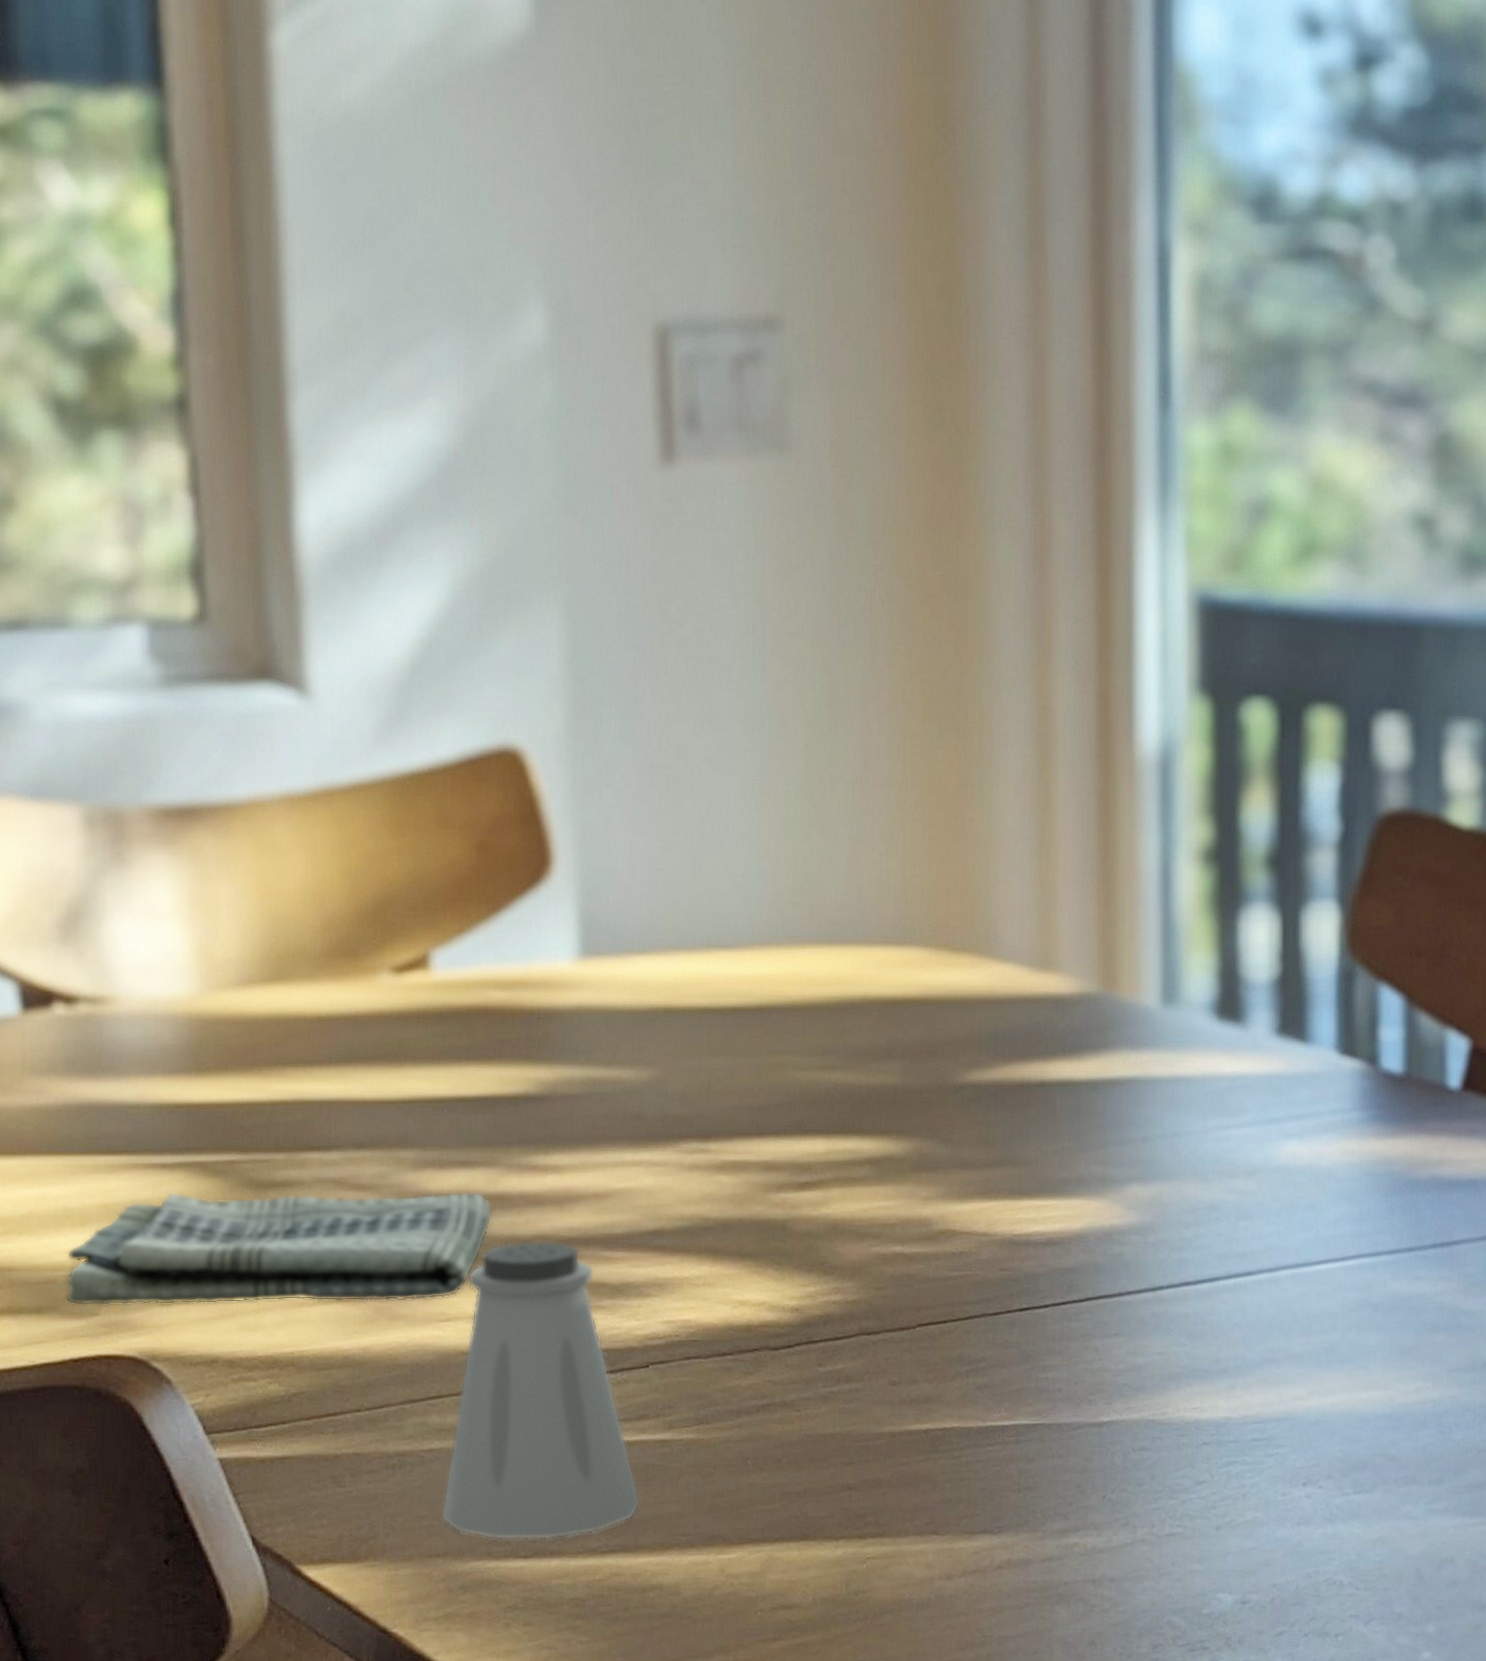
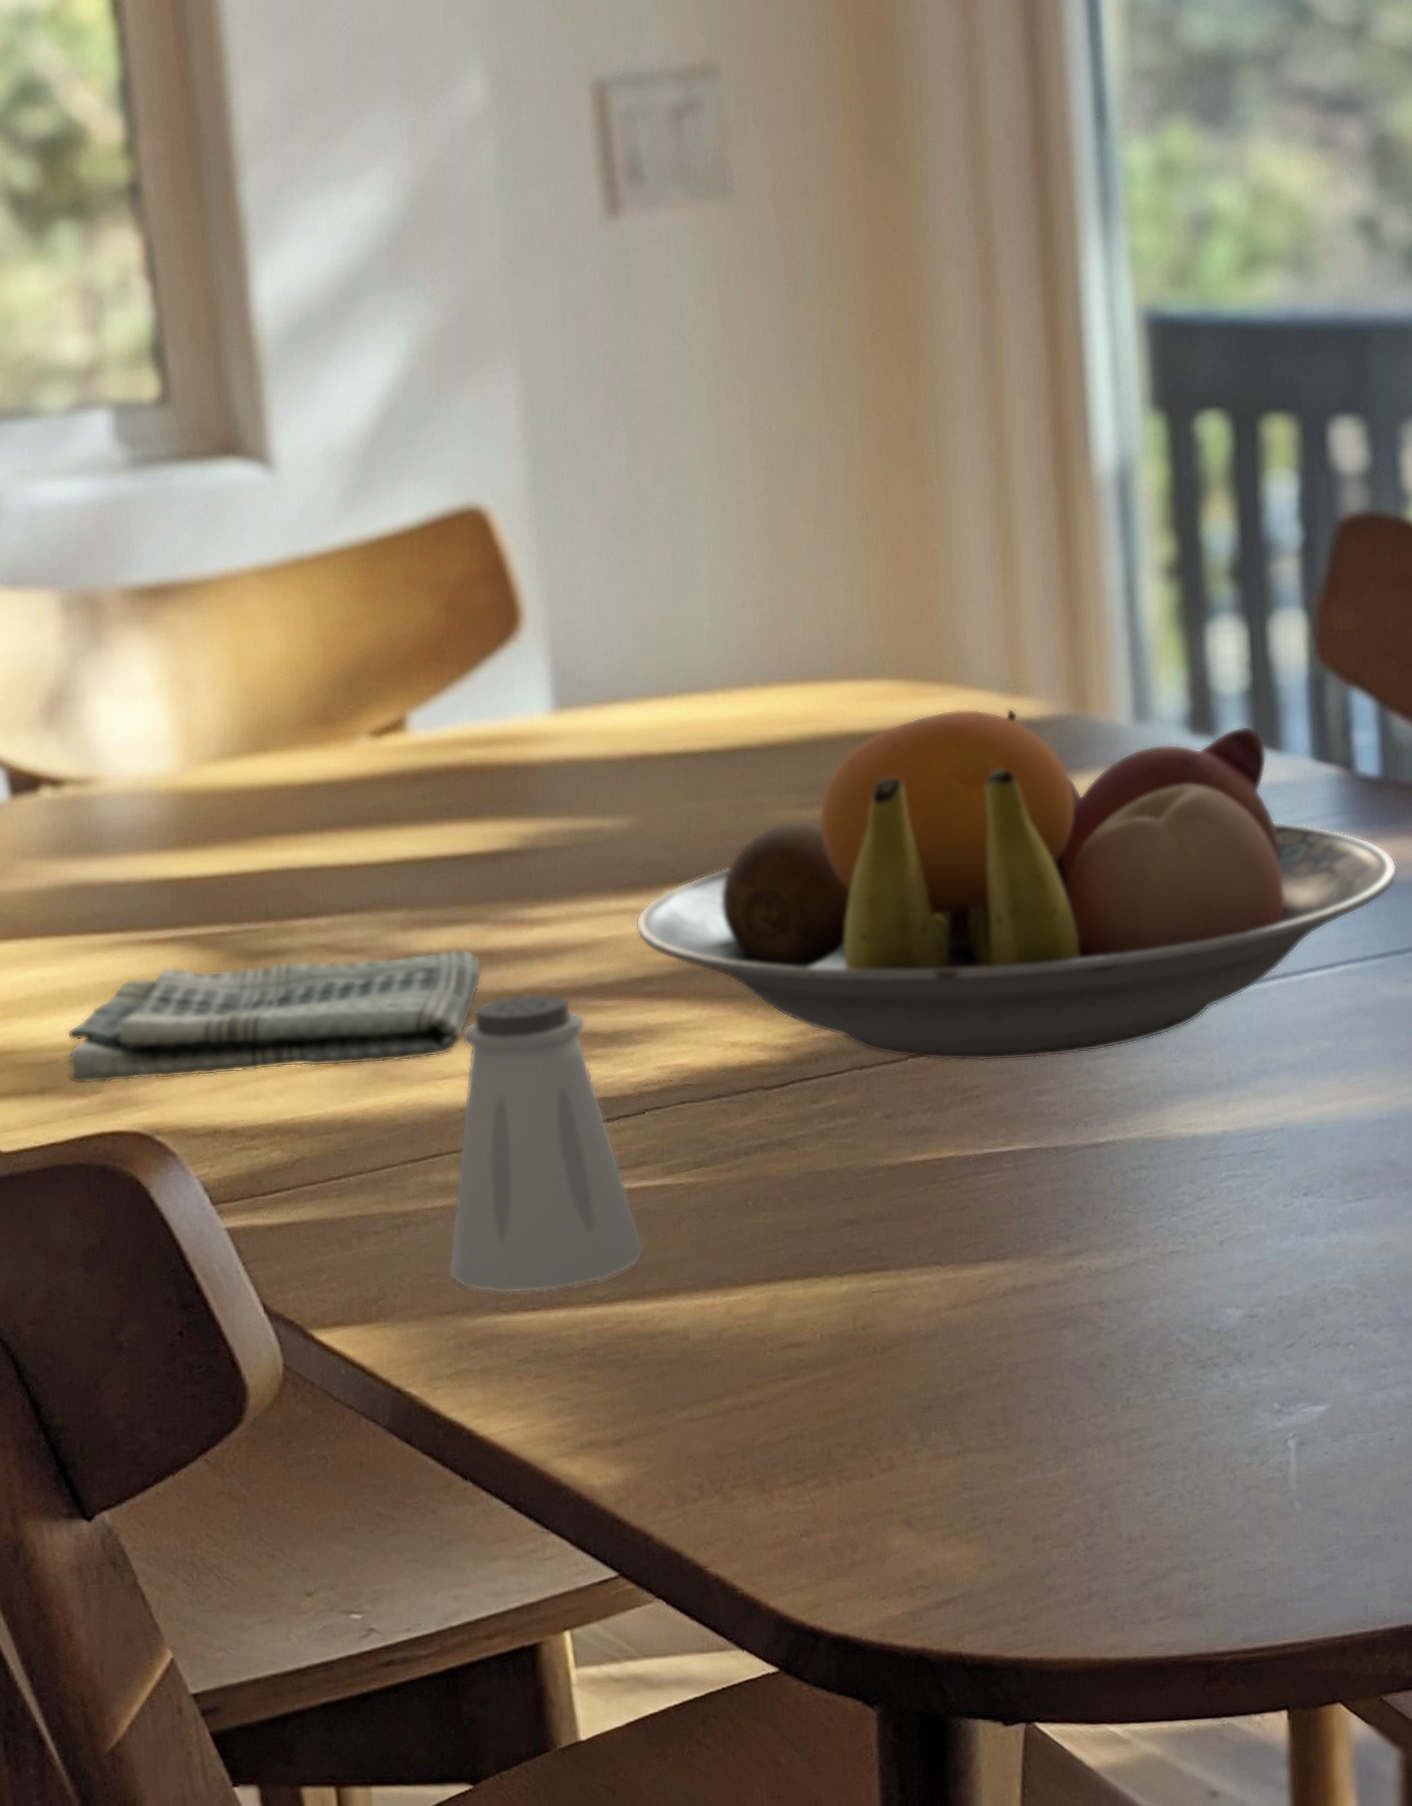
fruit bowl: none [650,981,1415,1334] -> present [636,708,1398,1061]

